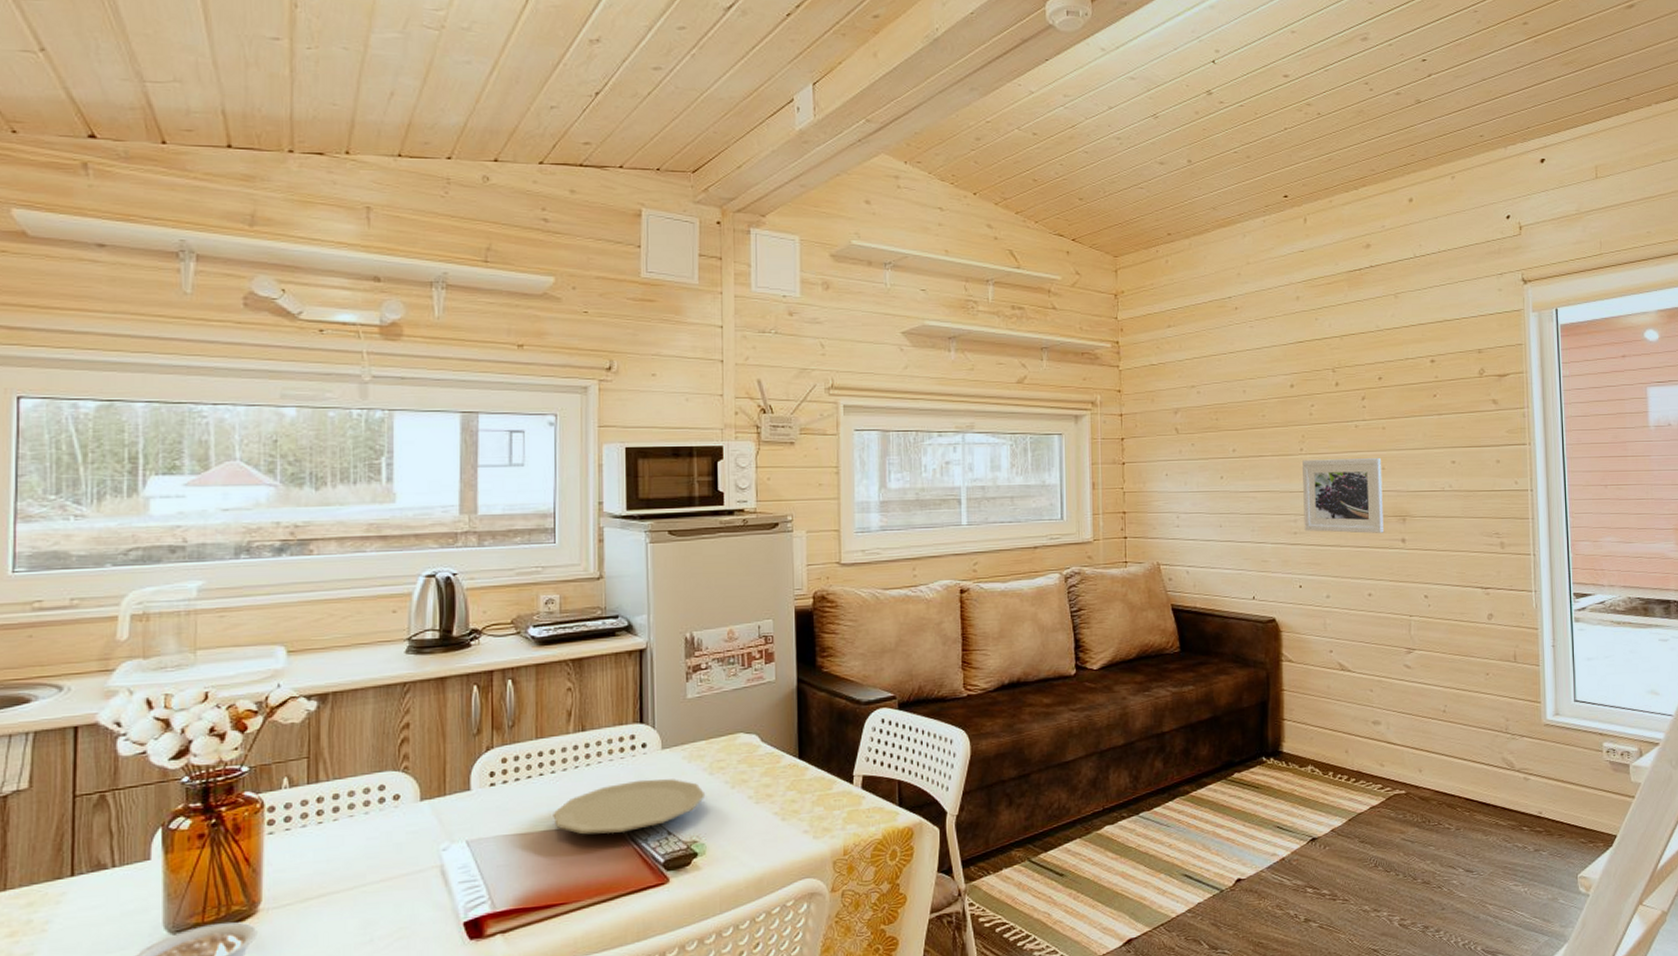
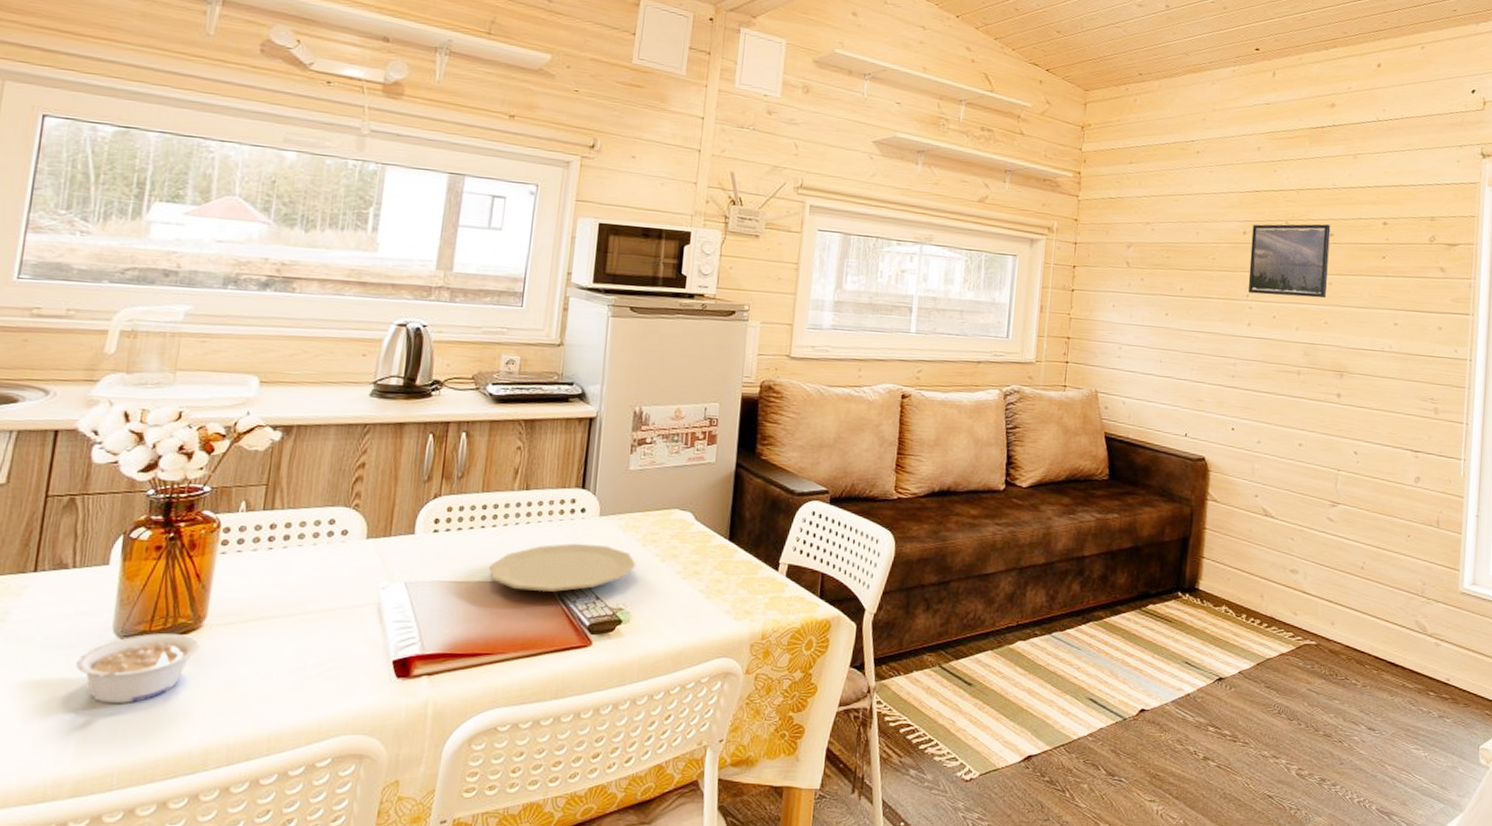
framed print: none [1299,368,1381,447] -> present [1248,224,1331,298]
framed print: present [1302,458,1384,534] -> none [1242,306,1325,387]

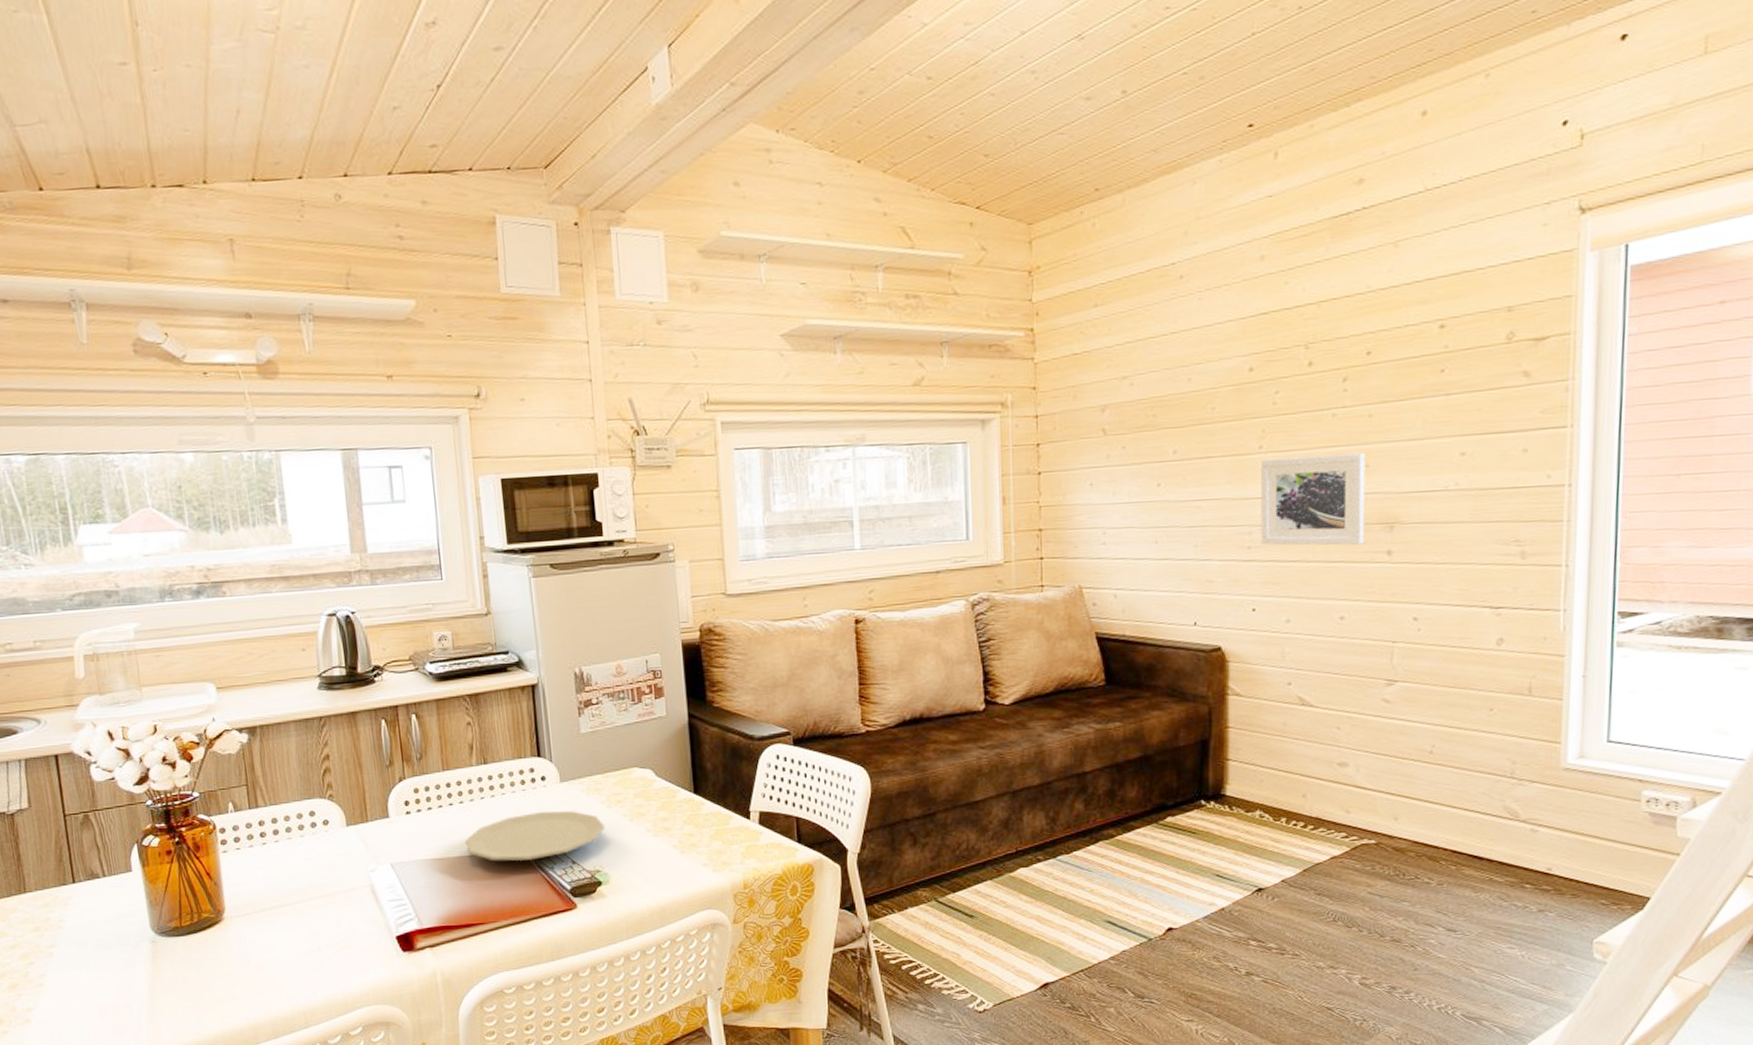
legume: present [76,633,200,704] -> none [128,927,226,992]
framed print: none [1242,306,1325,387] -> present [1261,453,1366,546]
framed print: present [1248,224,1331,298] -> none [1260,340,1367,444]

